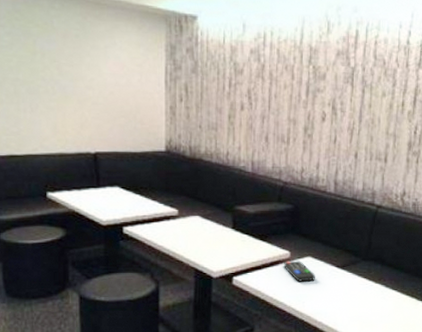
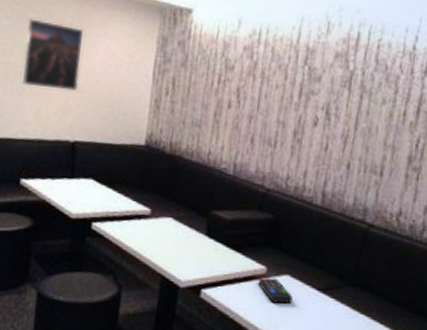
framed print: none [31,33,92,105] -> present [21,18,83,92]

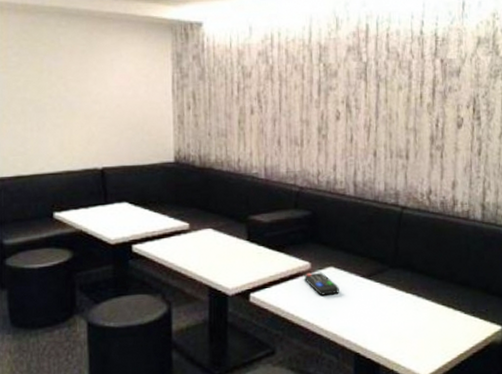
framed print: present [21,18,83,92] -> none [39,52,99,120]

